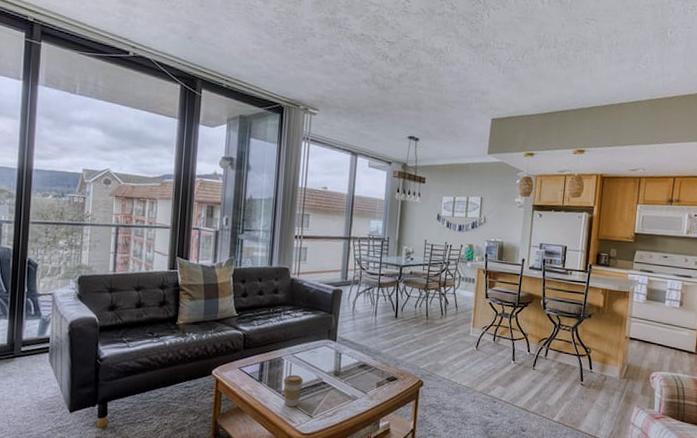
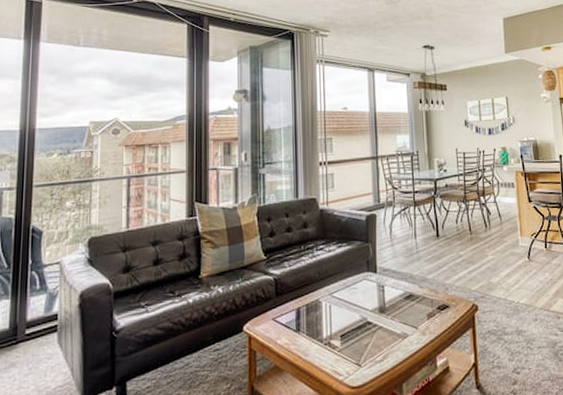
coffee cup: present [283,375,303,407] -> none [323,318,346,358]

